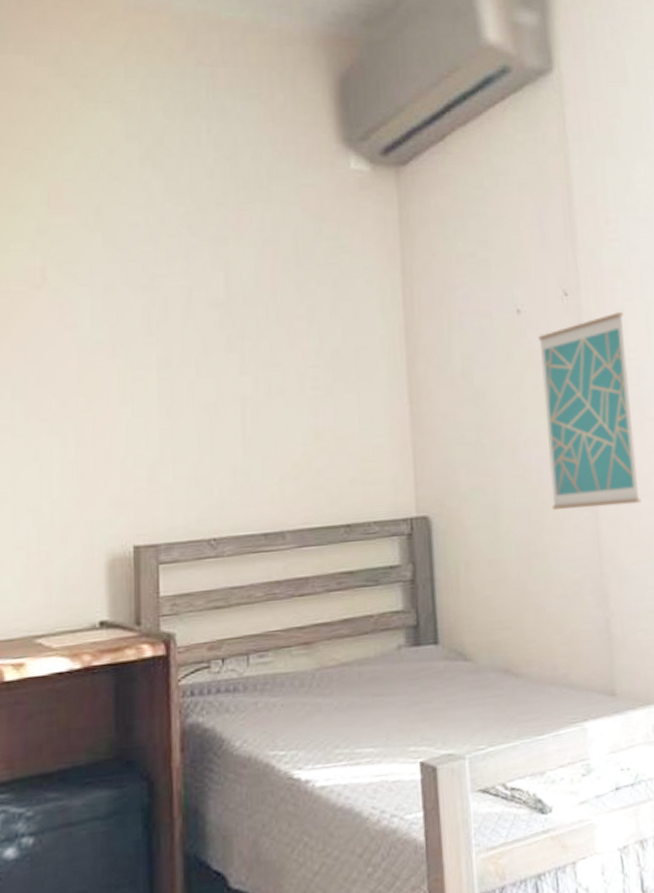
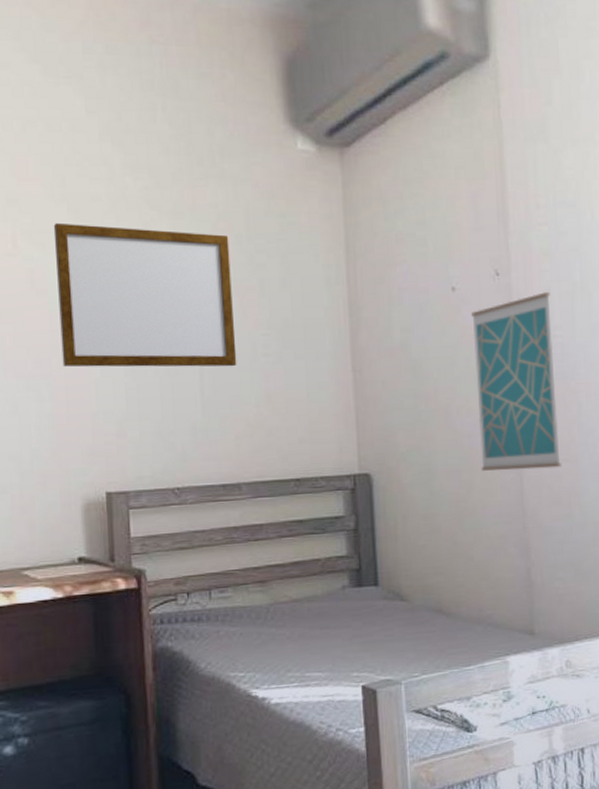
writing board: none [86,252,283,407] -> present [53,222,237,367]

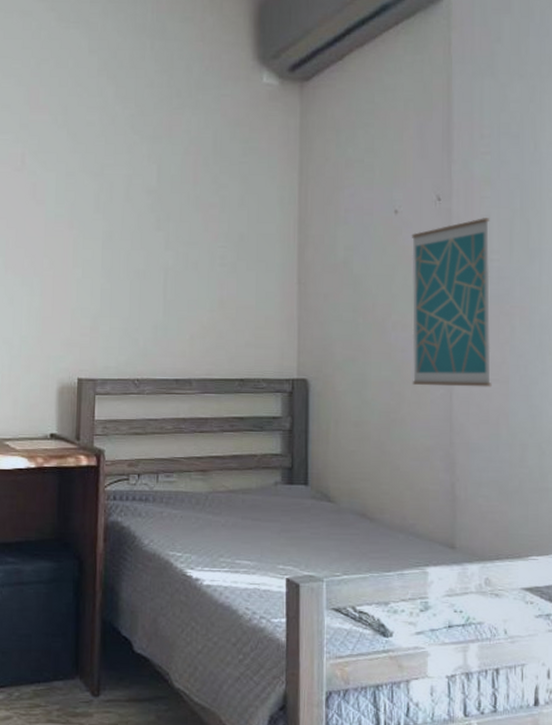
writing board: present [53,222,237,367] -> none [52,144,198,274]

